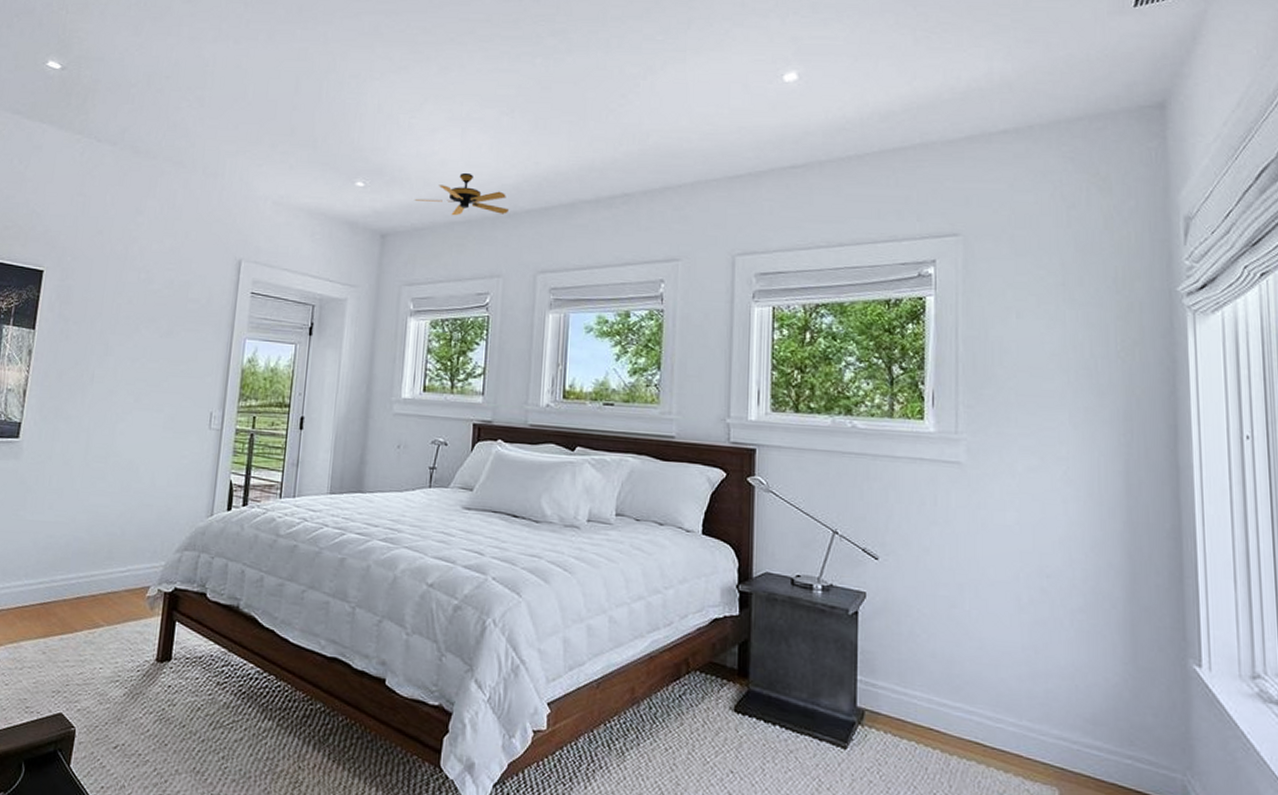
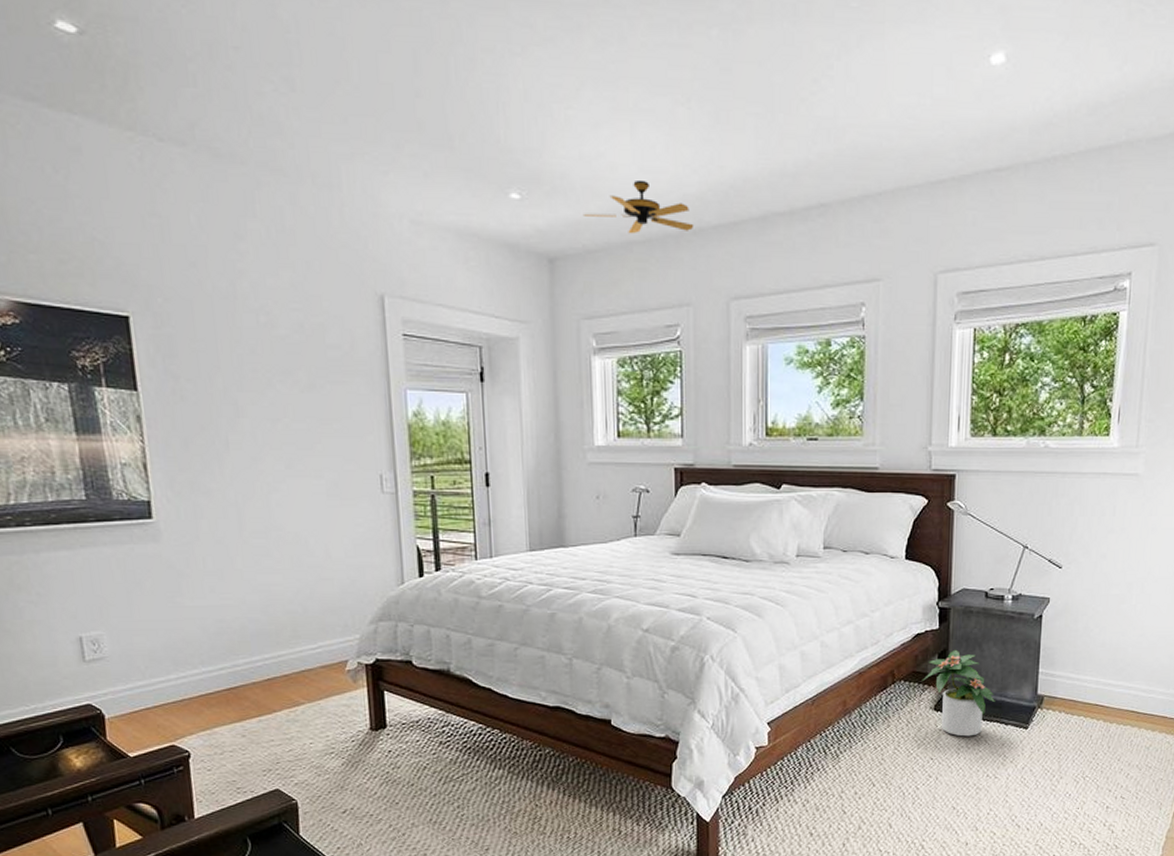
potted plant: none [720,641,806,750] -> present [922,649,995,737]

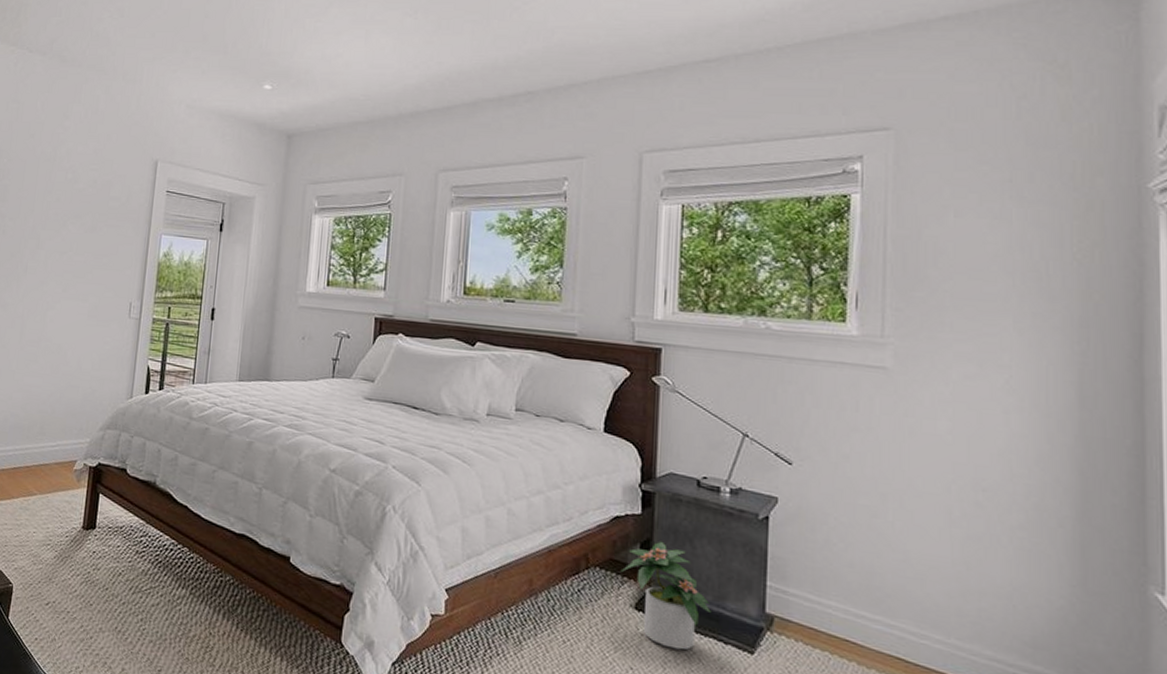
ceiling fan: present [582,179,694,234] -> none [319,74,412,117]

